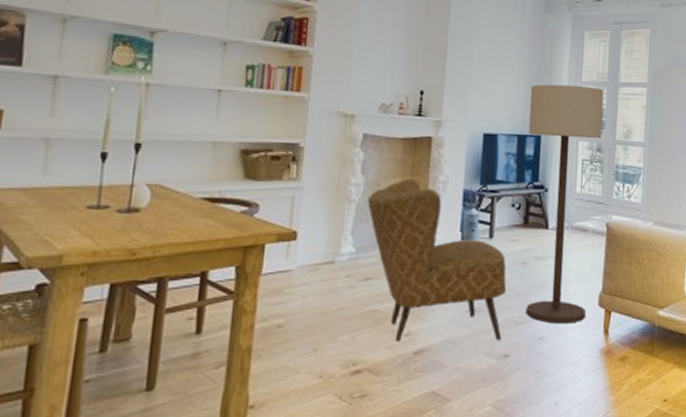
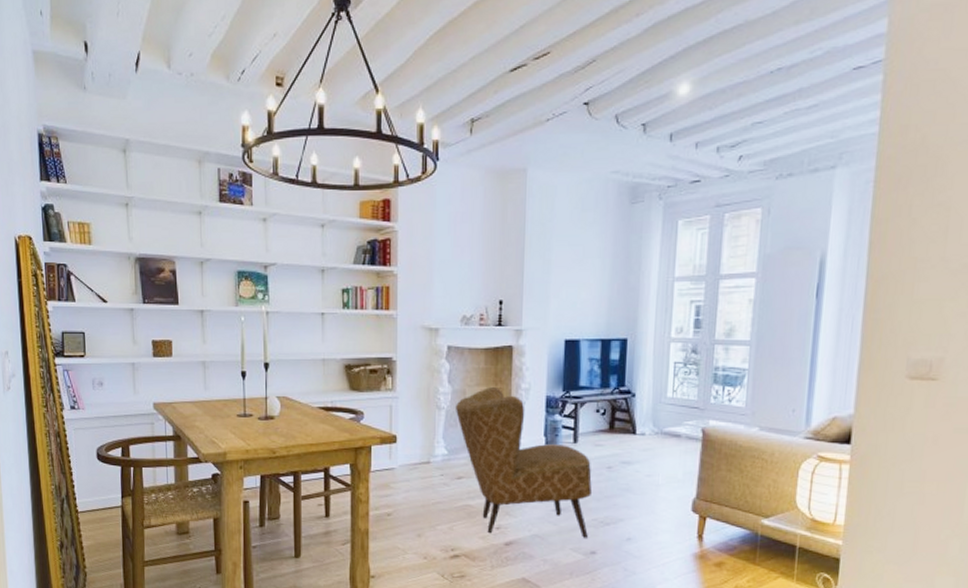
floor lamp: present [526,84,604,324] -> none [612,283,701,527]

